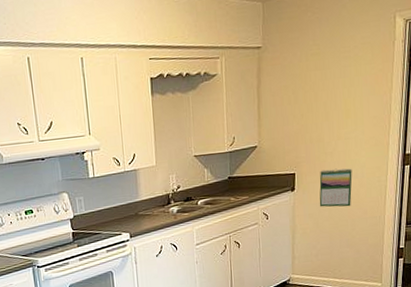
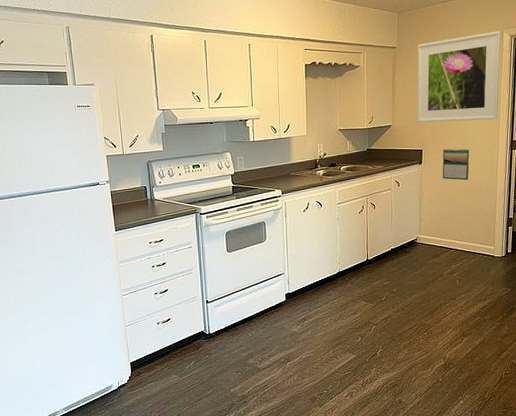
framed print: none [288,14,393,141] -> present [417,31,501,123]

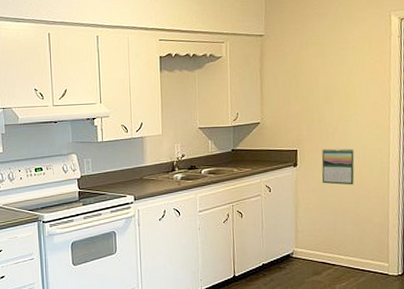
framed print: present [417,31,501,123] -> none [289,13,389,120]

